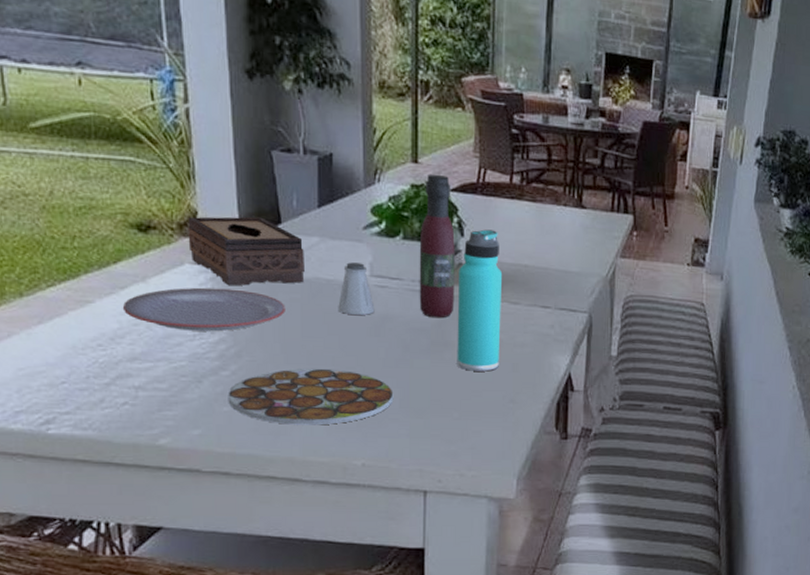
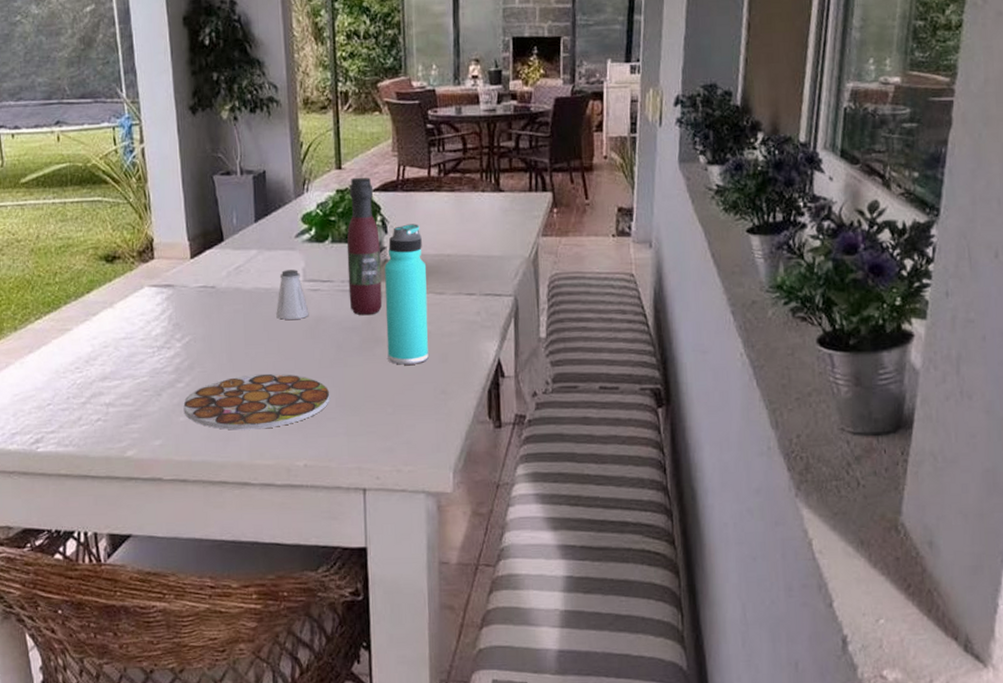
plate: present [122,287,285,332] -> none [94,306,230,348]
tissue box: present [188,216,305,286] -> none [146,237,245,304]

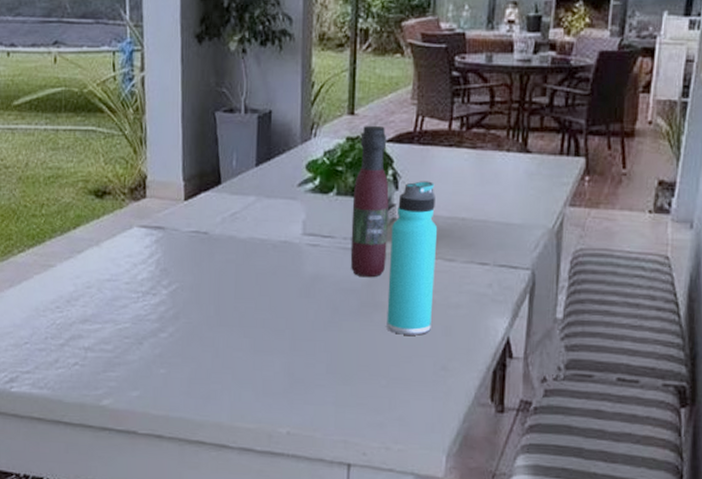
plate: present [183,373,330,430] -> none [164,330,321,390]
saltshaker: present [276,269,309,320] -> none [270,221,306,275]

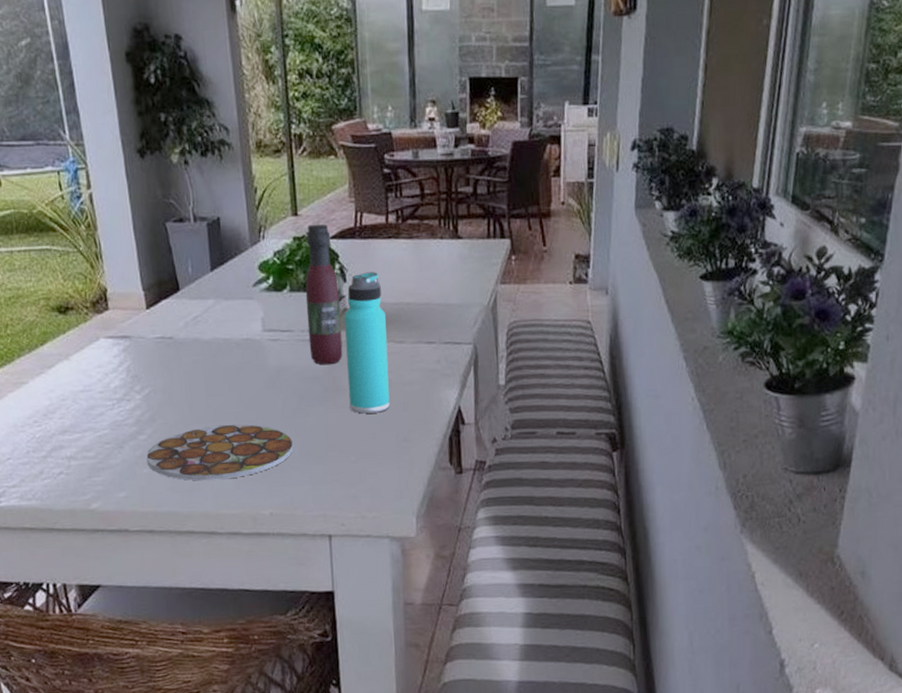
plate: none [164,330,321,390] -> present [146,424,294,481]

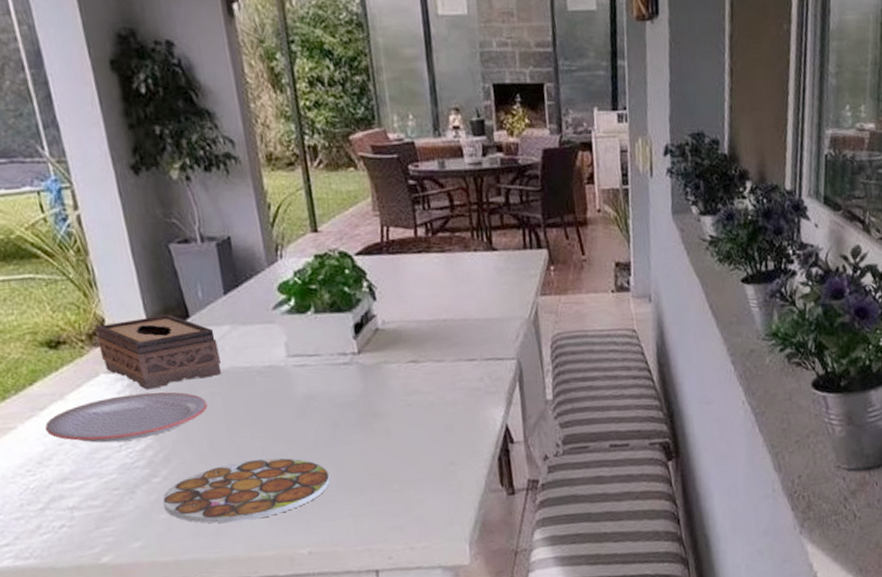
plate: none [51,357,190,401] -> present [45,392,208,443]
tissue box: none [99,287,204,355] -> present [96,314,221,390]
wine bottle: present [305,224,343,365] -> none [328,240,378,390]
thermos bottle: present [344,272,390,414] -> none [376,288,433,439]

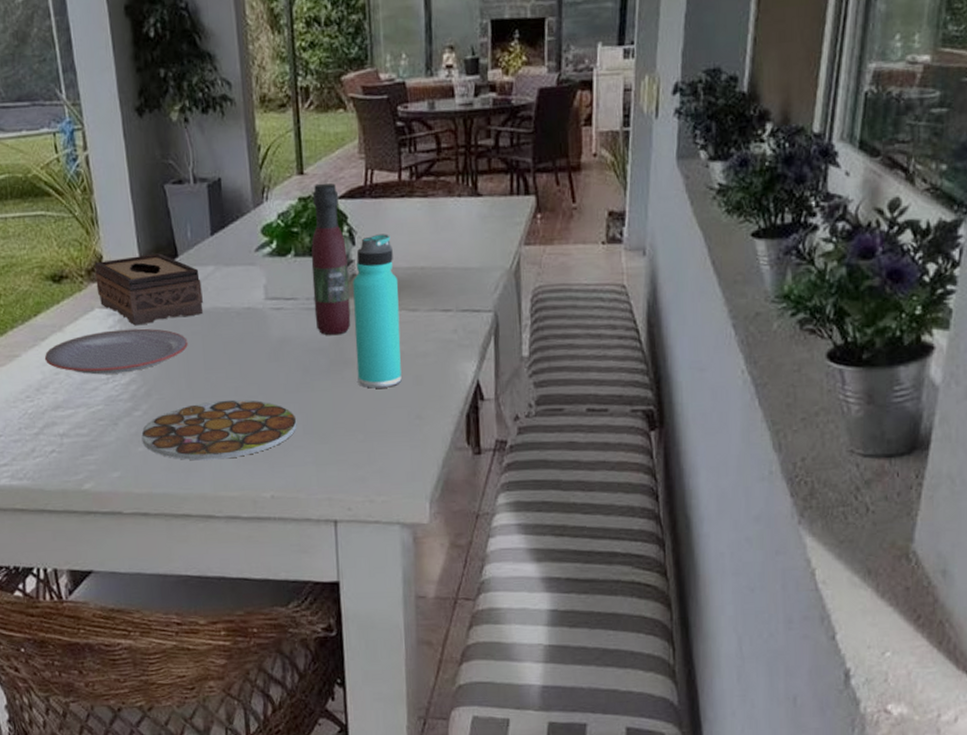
wine bottle: none [328,240,378,390] -> present [311,183,351,336]
thermos bottle: none [376,288,433,439] -> present [353,234,402,389]

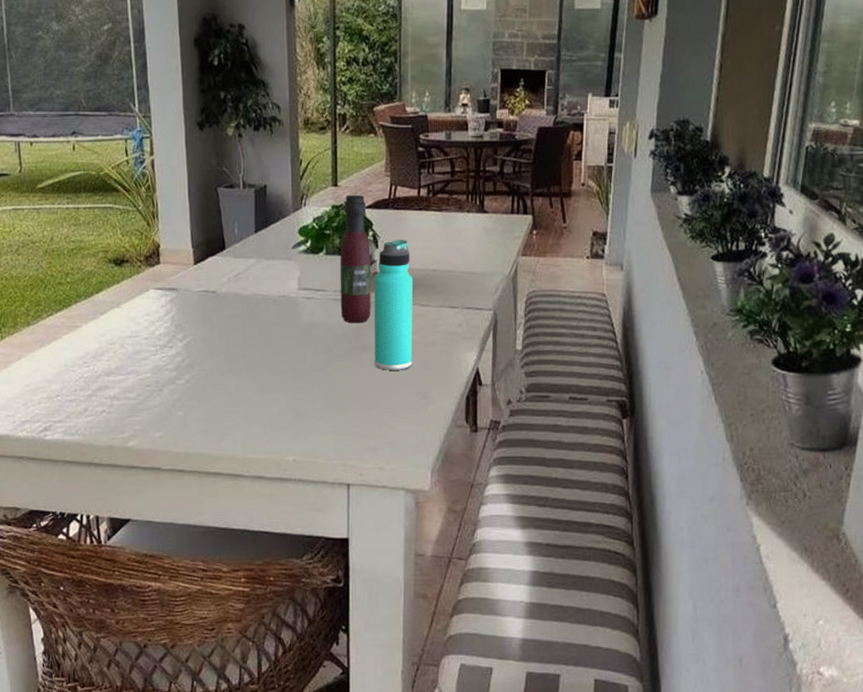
plate: present [44,328,188,375] -> none [102,308,229,347]
tissue box: present [94,253,203,326] -> none [152,245,244,306]
plate: present [141,399,297,461] -> none [183,374,320,426]

